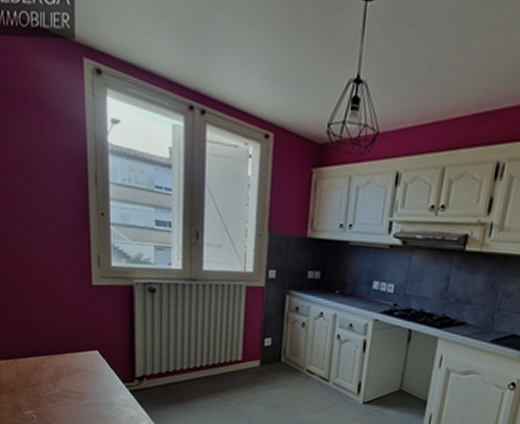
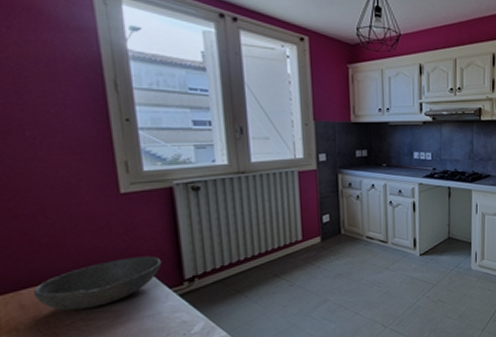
bowl: none [25,346,119,387] -> present [33,256,162,311]

